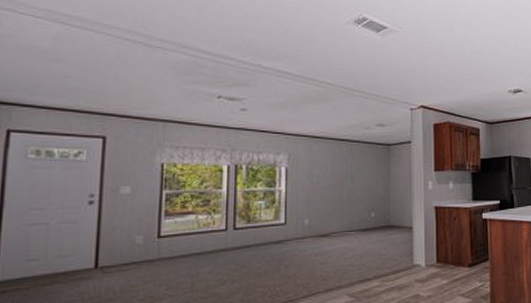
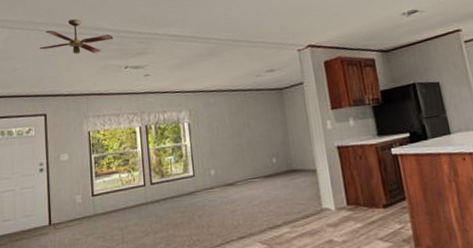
ceiling fan: none [105,30,207,75] -> present [40,19,114,55]

